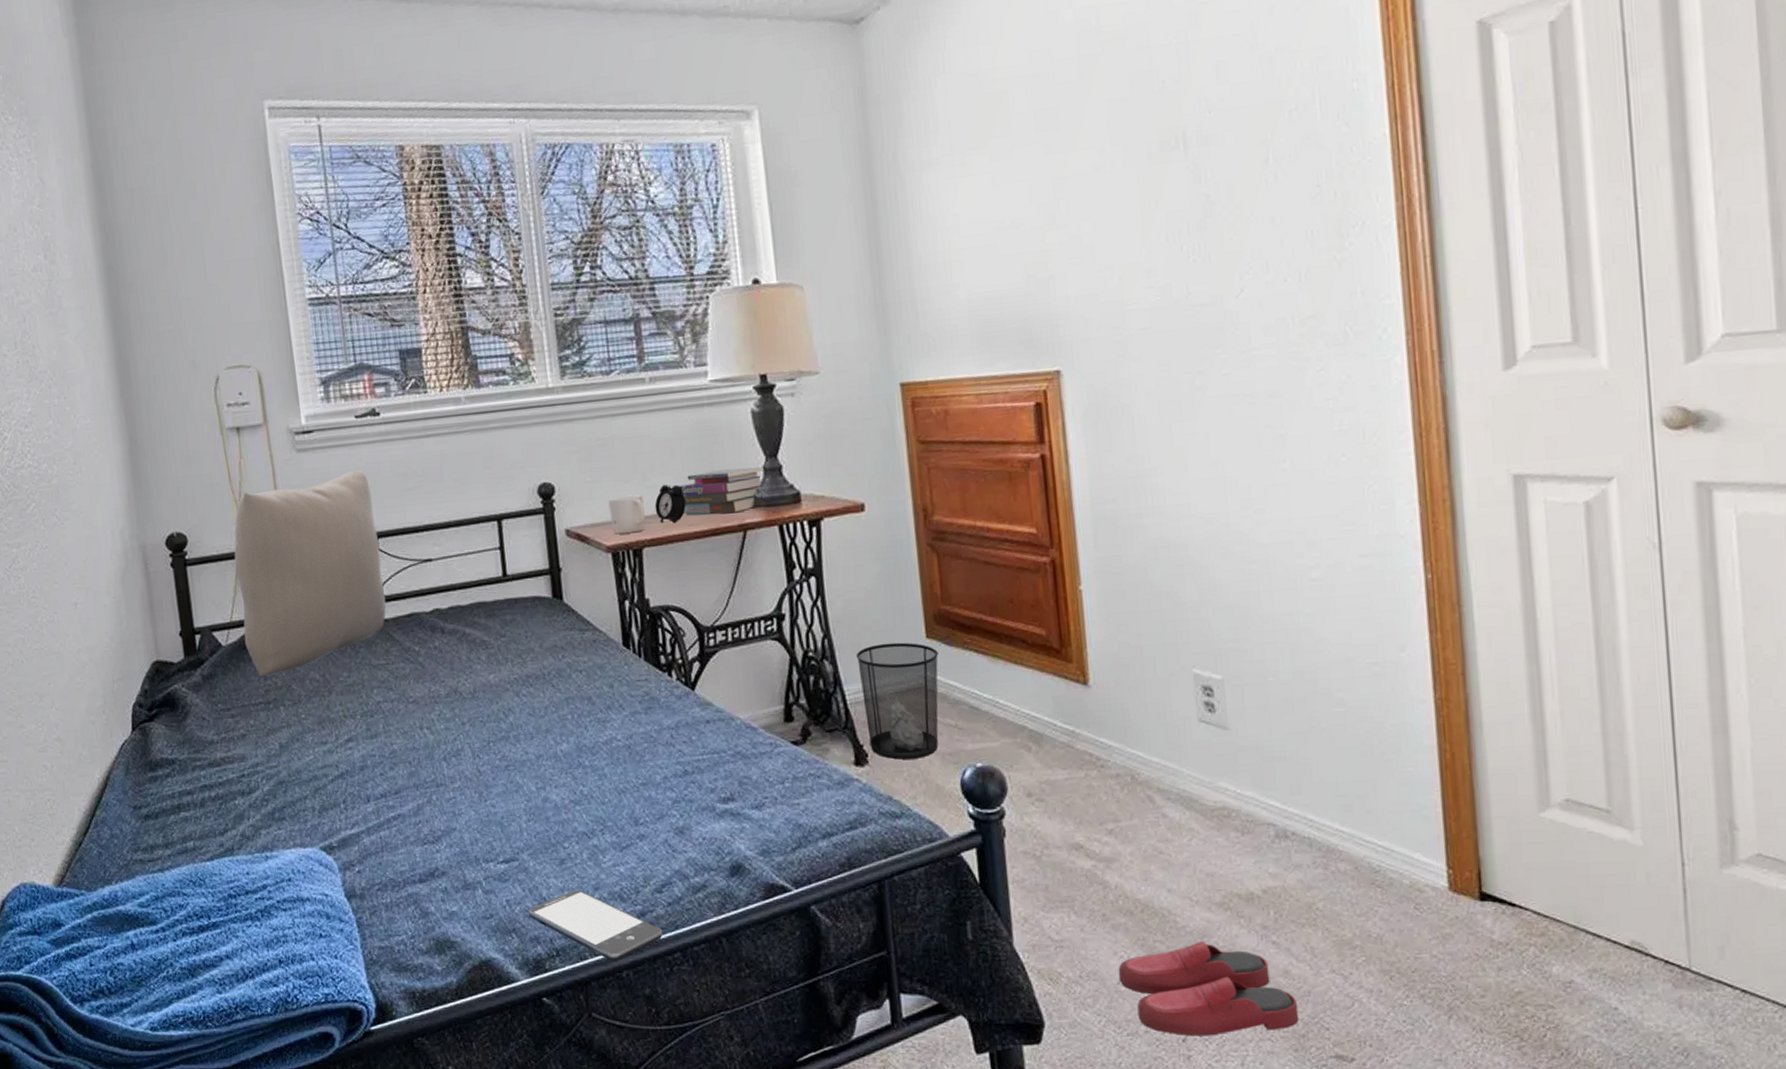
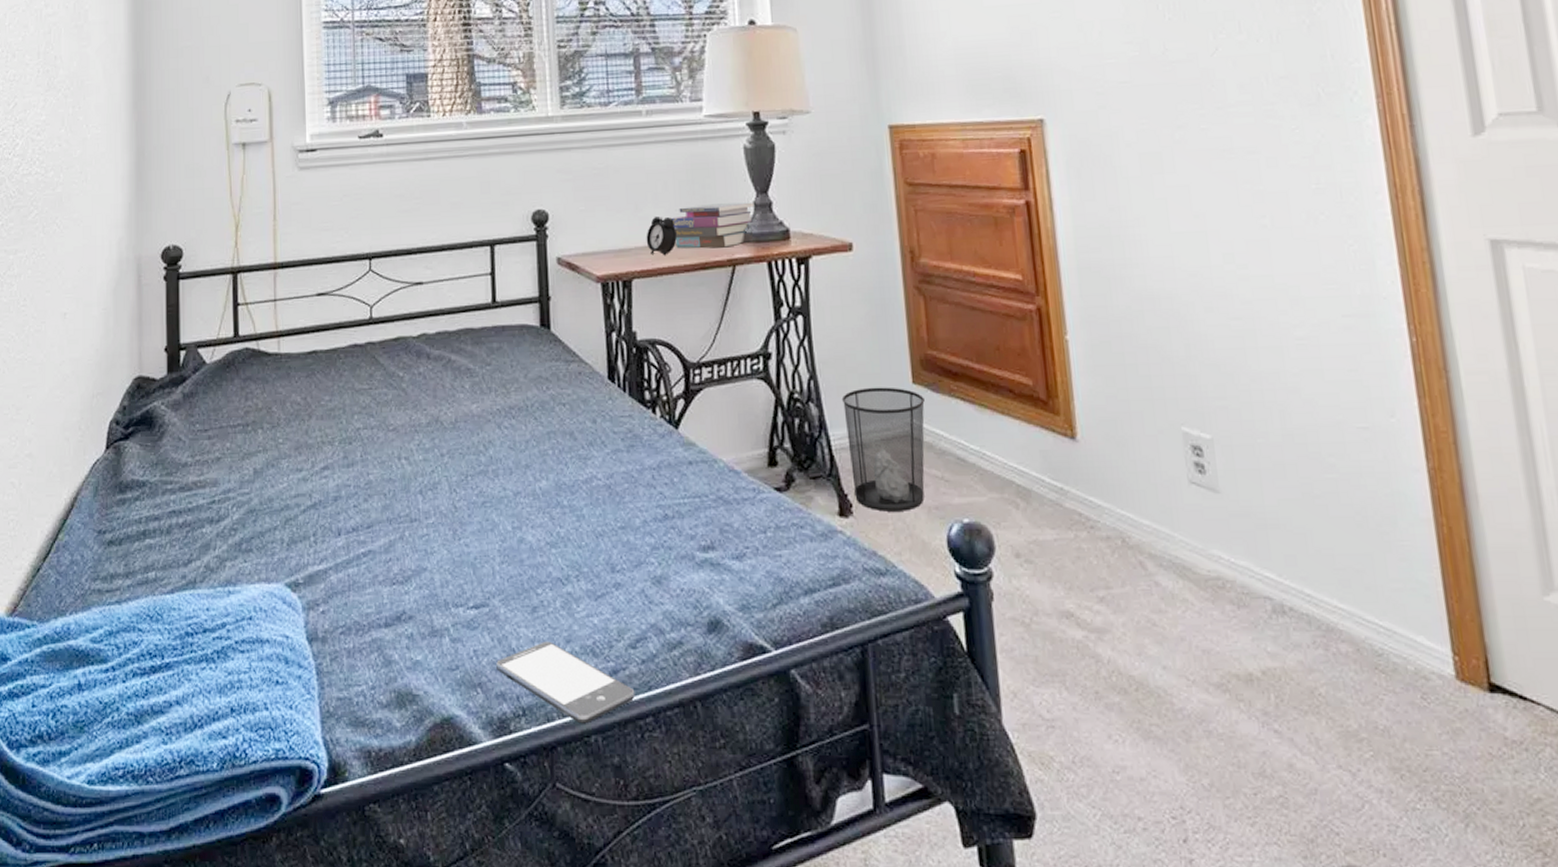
pillow: present [234,469,387,677] -> none [227,189,374,397]
mug: present [608,494,646,535] -> none [600,225,636,265]
slippers: present [1118,940,1299,1037] -> none [1112,726,1307,837]

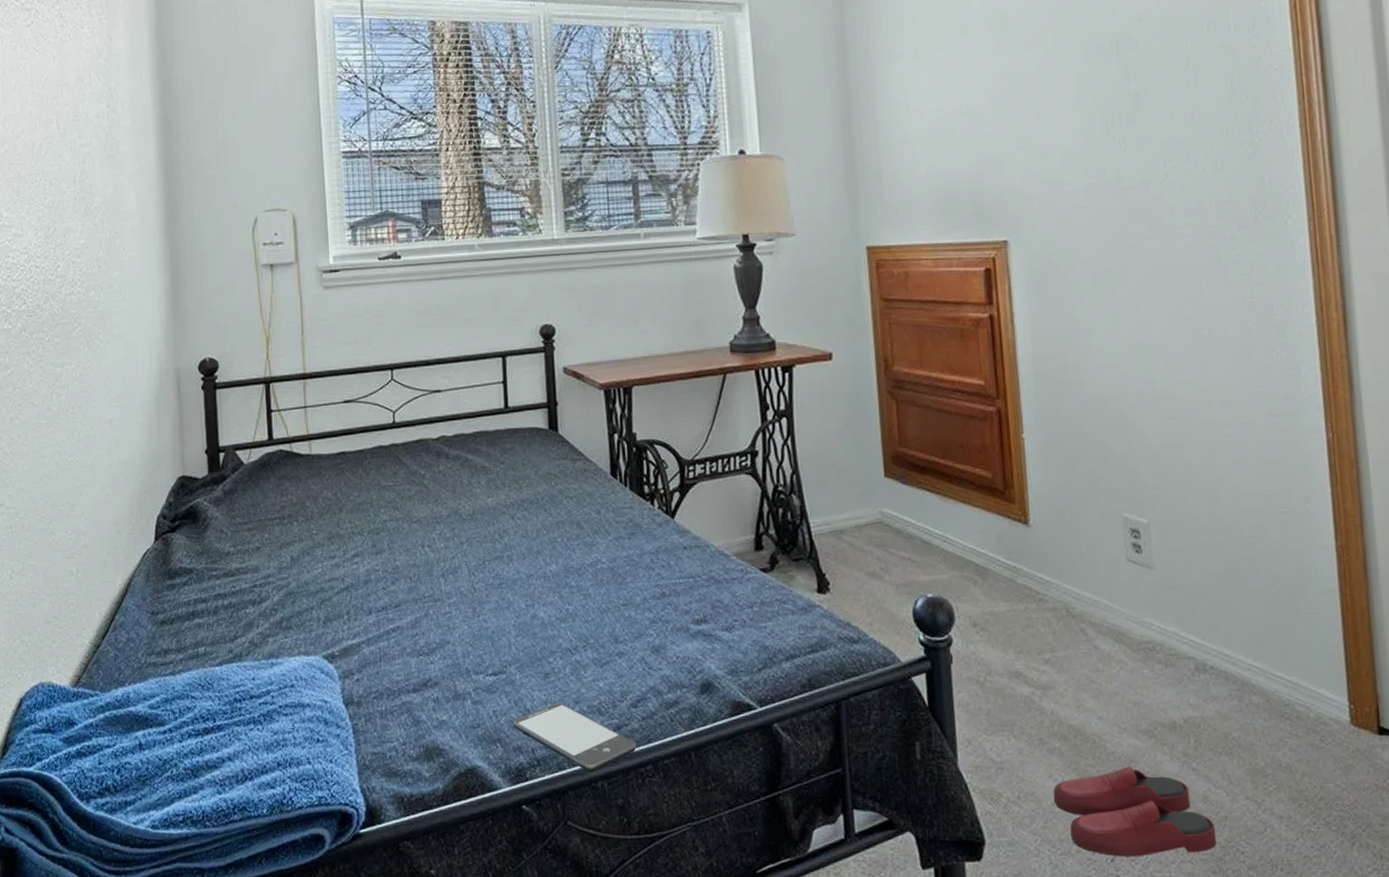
alarm clock: present [646,215,677,256] -> none [644,329,673,366]
books: present [671,202,754,249] -> none [668,316,743,359]
waste bin: present [841,387,925,512] -> none [821,480,895,588]
slippers: none [1112,726,1307,837] -> present [1052,766,1217,857]

